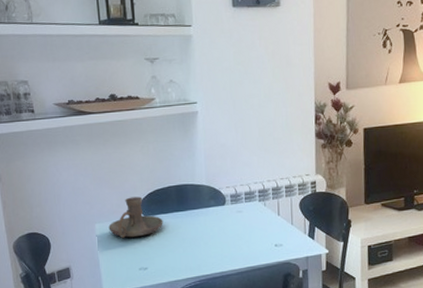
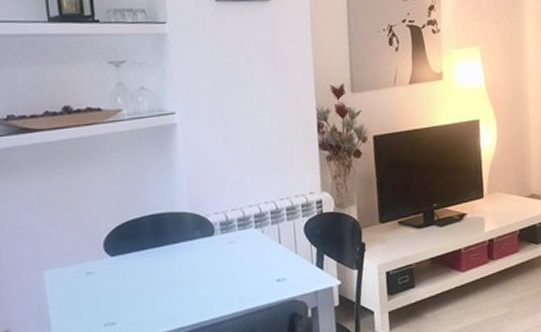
candle holder: present [108,196,163,238] -> none [62,232,135,287]

